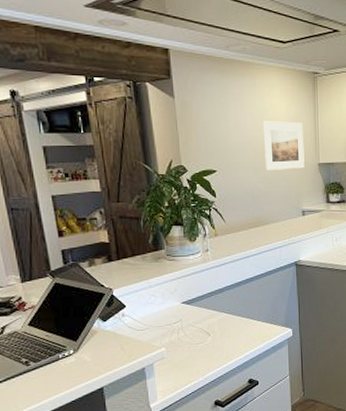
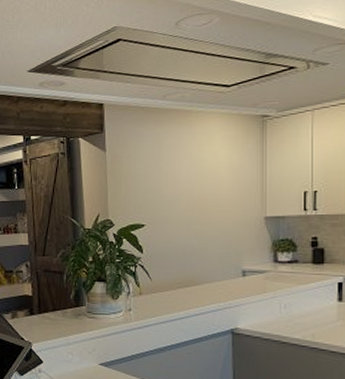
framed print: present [263,121,305,171] -> none [199,170,248,226]

